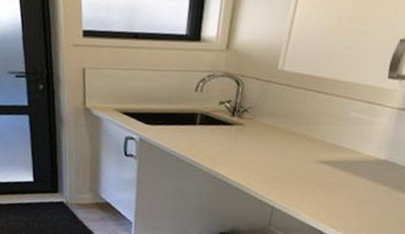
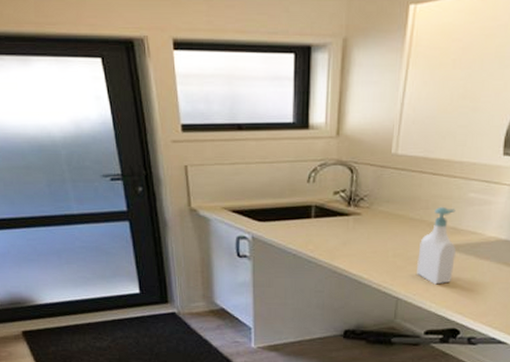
soap bottle: none [293,123,337,198] -> present [416,206,456,285]

